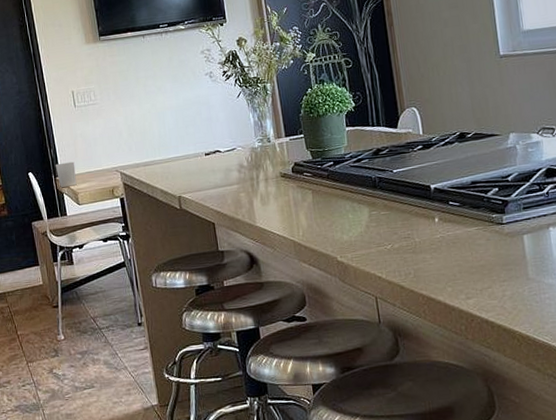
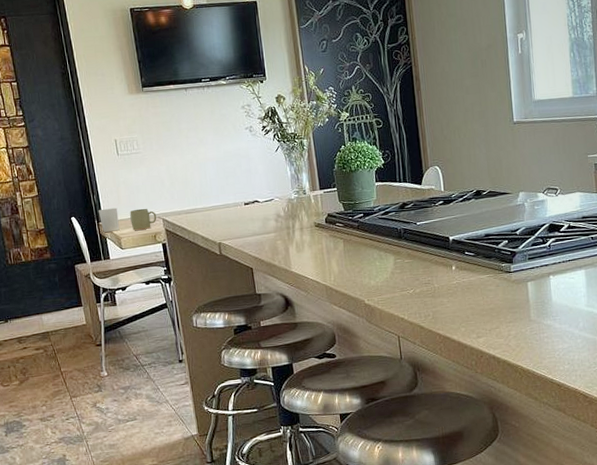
mug: none [87,161,115,185] -> present [130,208,157,230]

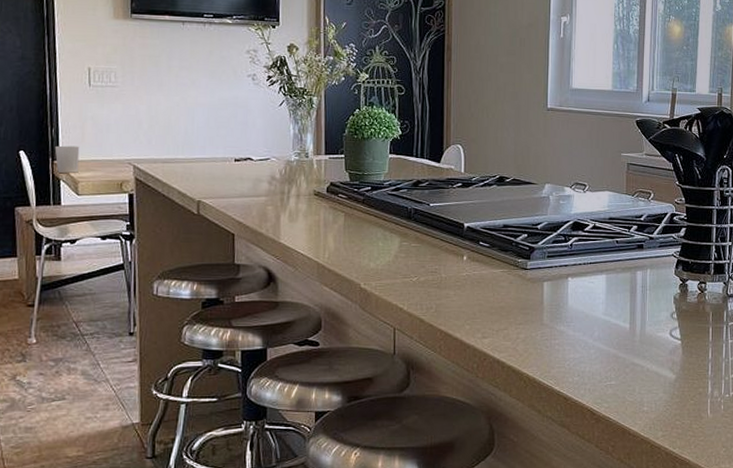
mug: present [130,208,157,230] -> none [93,150,127,175]

